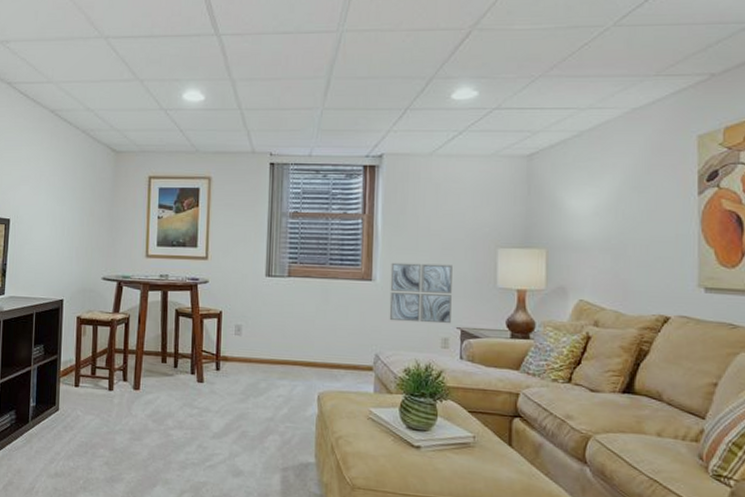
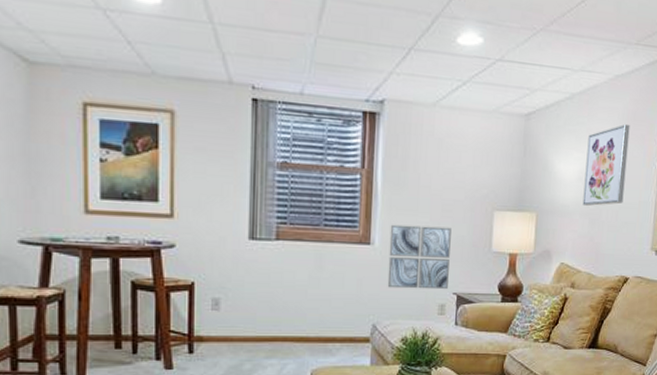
wall art: none [602,155,656,241] -> present [582,124,630,206]

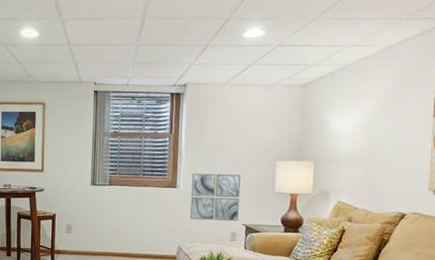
wall art: present [582,124,630,206] -> none [357,85,403,154]

